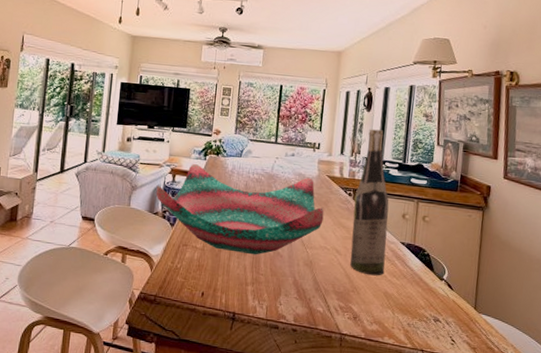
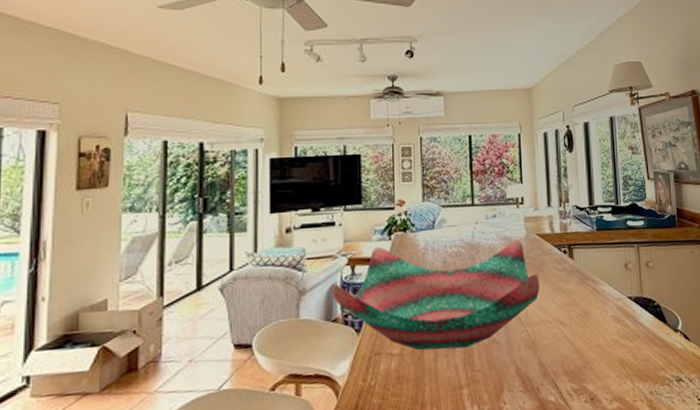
wine bottle: present [350,129,389,276] -> none [570,171,616,344]

